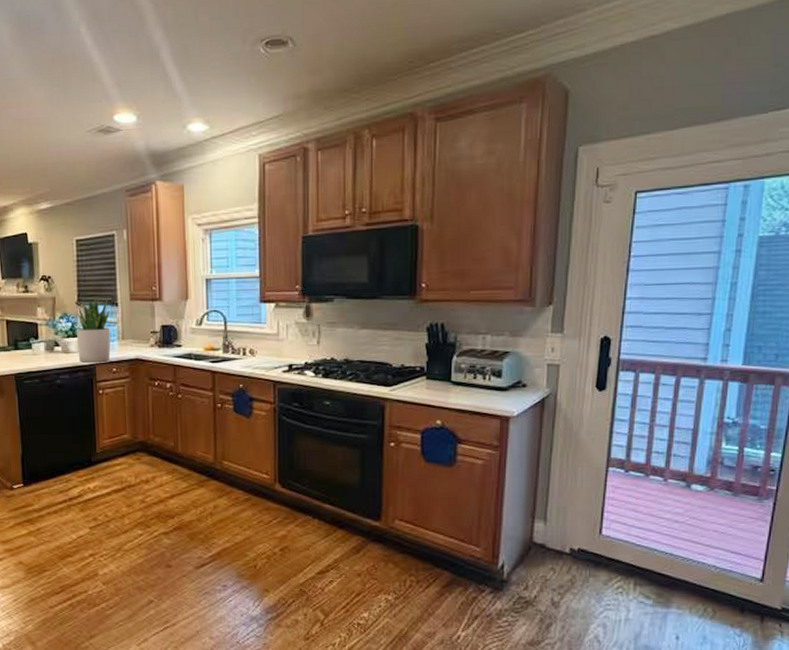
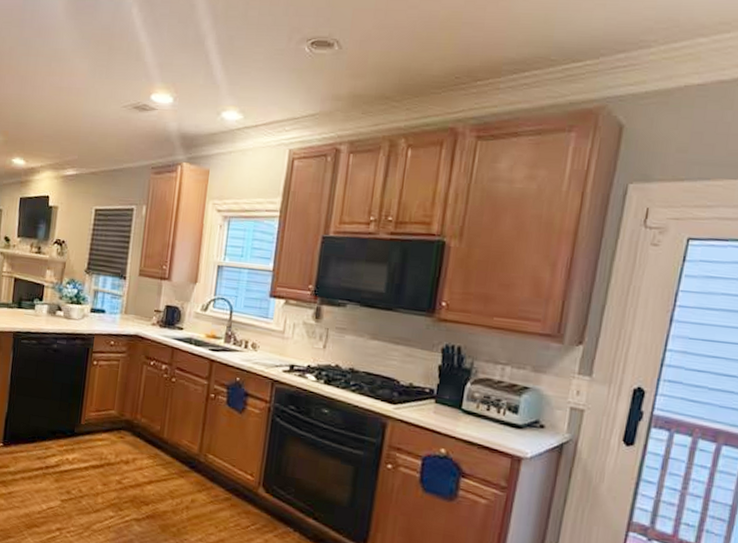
planter: present [77,296,111,362] -> none [78,267,118,333]

